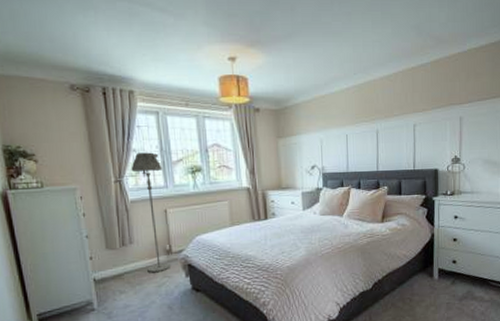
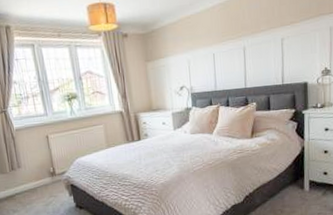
floor lamp: present [131,152,170,273] -> none [13,83,55,194]

